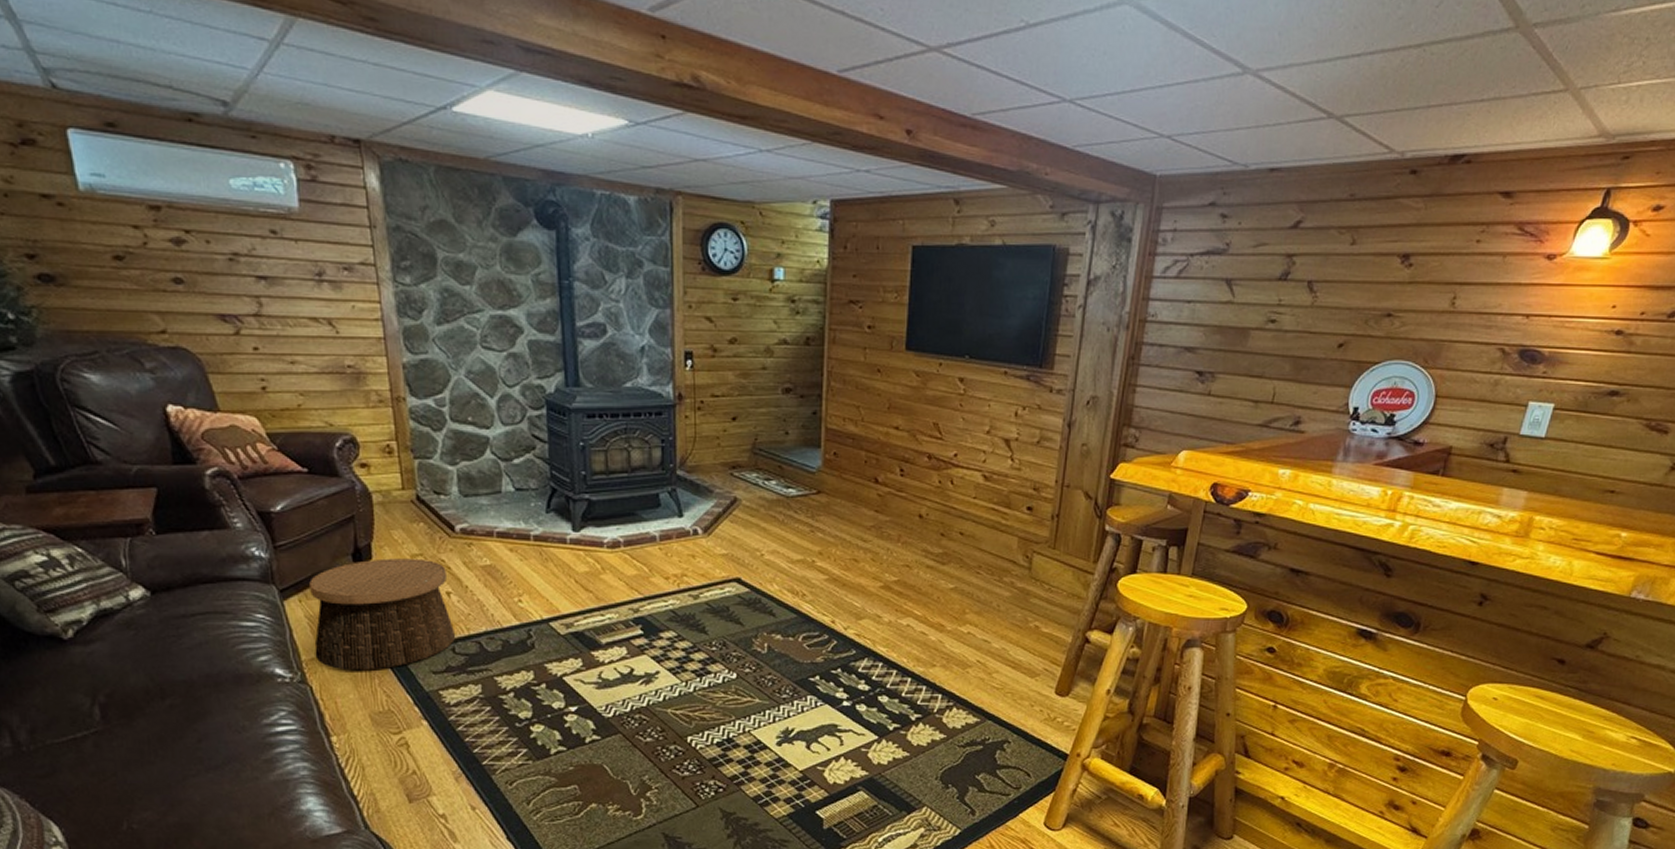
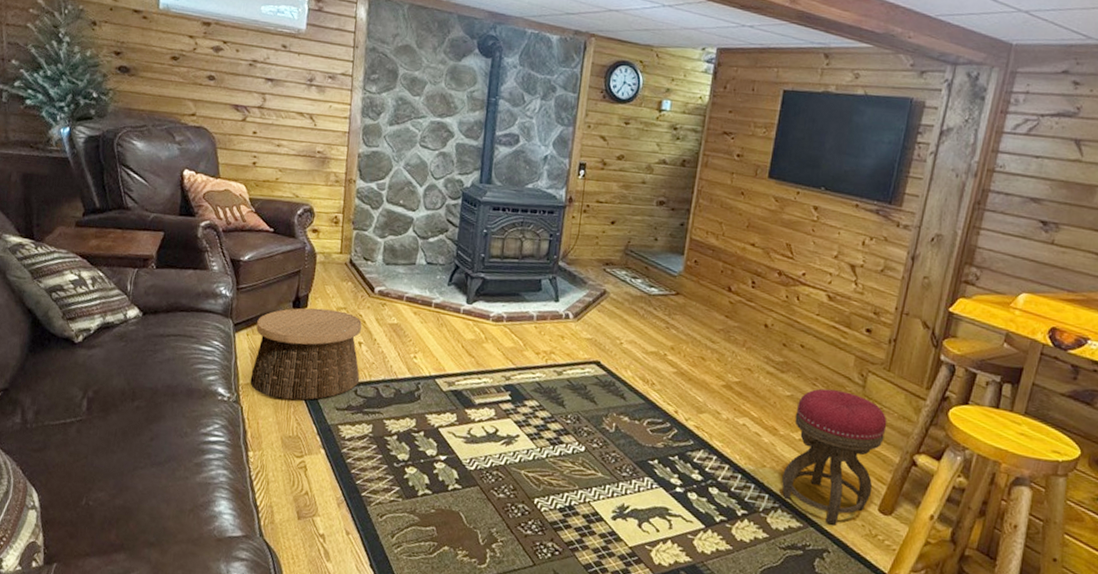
stool: none [954,576,1057,715] -> present [781,388,887,525]

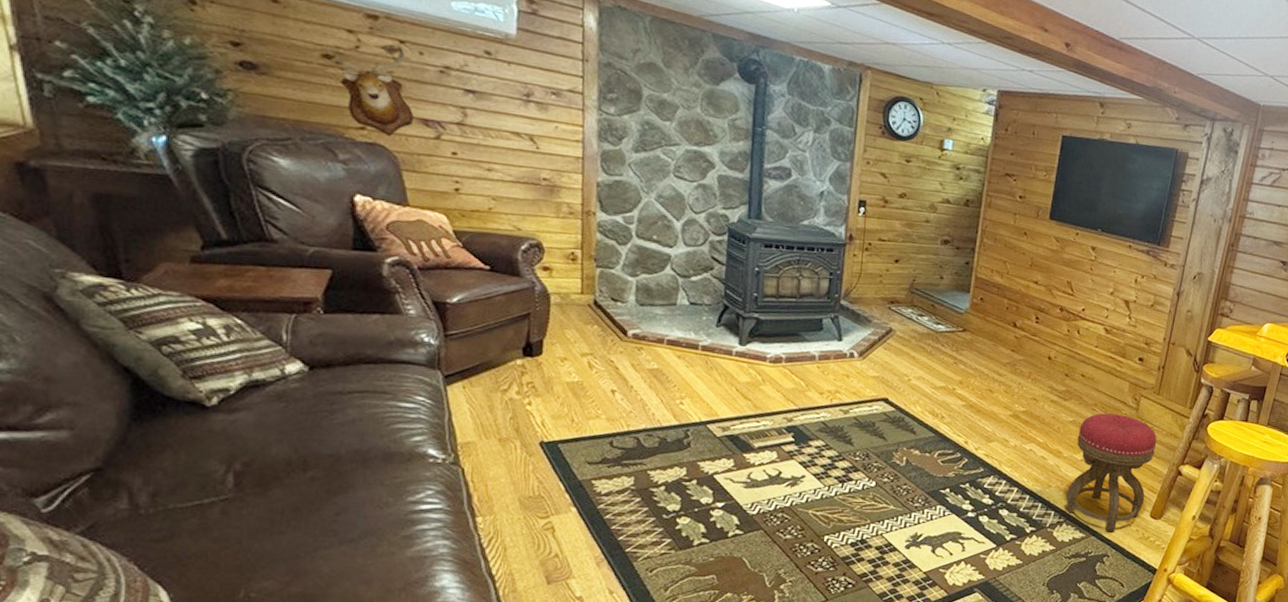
mounted trophy: none [179,46,230,121] -> present [334,46,414,137]
basket: present [250,308,362,400] -> none [471,354,616,457]

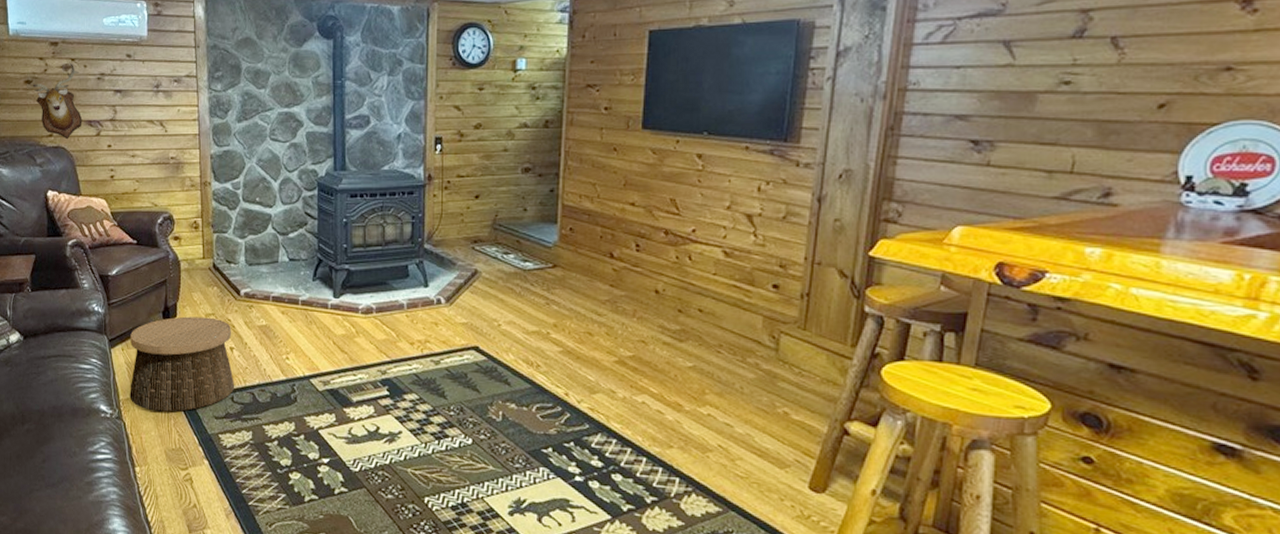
basket: none [471,354,616,457] -> present [130,316,235,412]
stool: present [1066,413,1157,533] -> none [693,356,809,508]

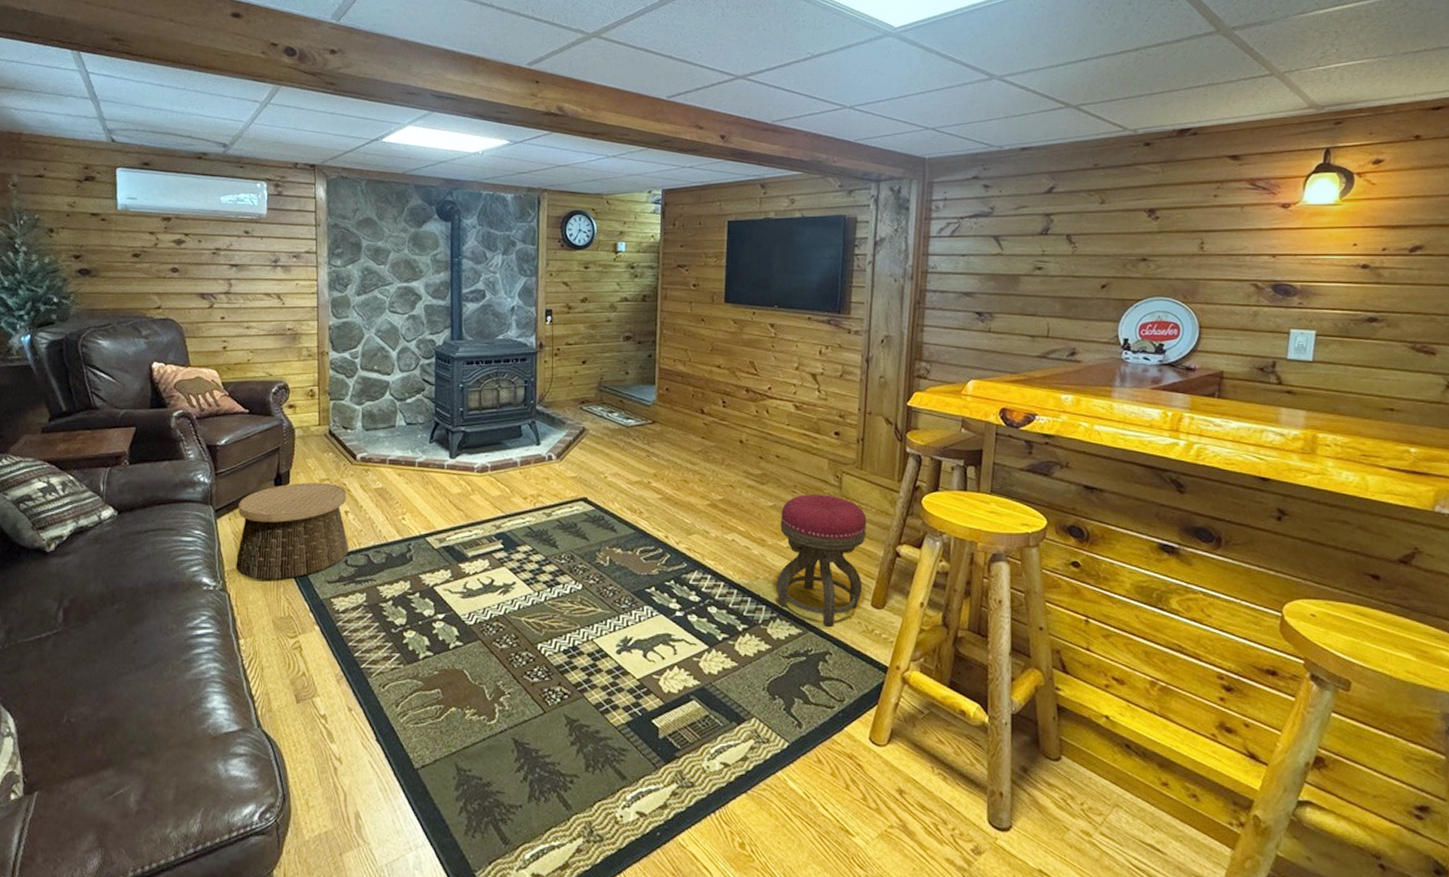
mounted trophy: present [32,63,83,140] -> none [141,238,195,312]
stool: none [693,356,809,508] -> present [776,495,867,626]

